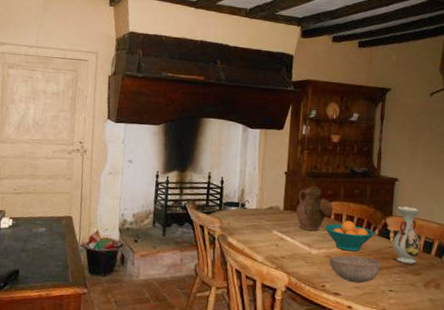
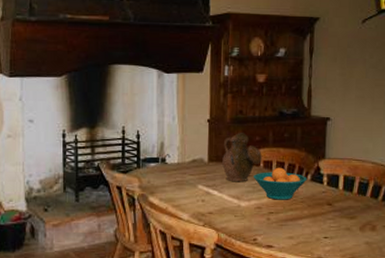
bowl: present [329,255,382,283] -> none [260,204,316,233]
vase: present [392,206,422,265] -> none [326,147,356,208]

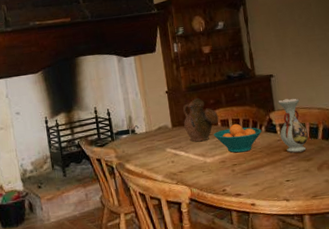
vase: none [326,147,356,208] -> present [278,98,309,153]

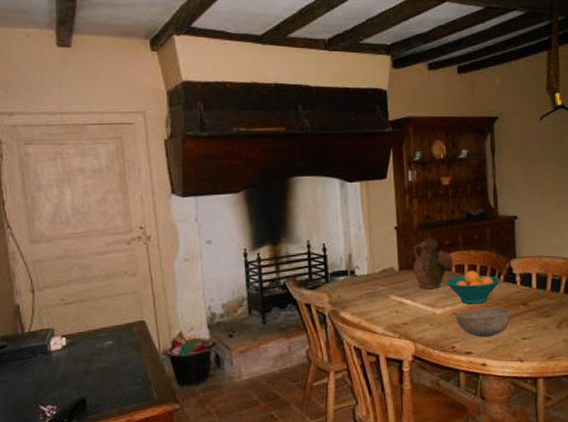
bowl: none [224,154,275,181] -> present [456,306,512,338]
vase: present [278,98,309,153] -> none [520,244,550,307]

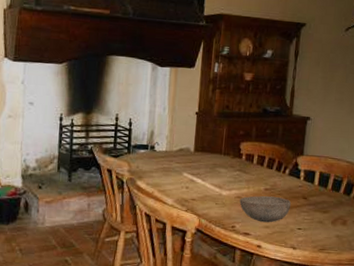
jug: present [413,237,453,290] -> none [207,125,245,173]
fruit bowl: present [446,270,500,304] -> none [236,160,286,192]

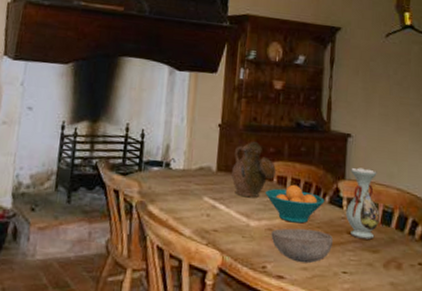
jug: none [207,125,245,173] -> present [232,141,276,198]
fruit bowl: none [236,160,286,192] -> present [266,184,325,224]
vase: none [302,145,331,203] -> present [346,167,380,240]

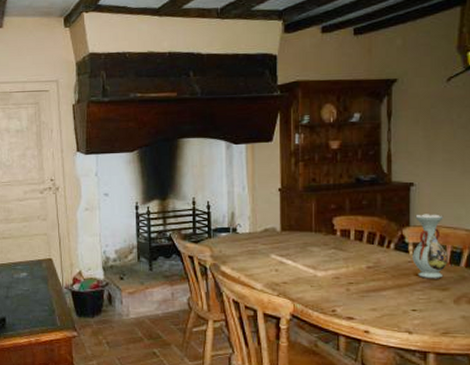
jug: present [232,141,276,198] -> none [296,200,338,252]
fruit bowl: present [266,184,325,224] -> none [330,236,390,270]
bowl: present [271,228,334,264] -> none [338,274,401,305]

